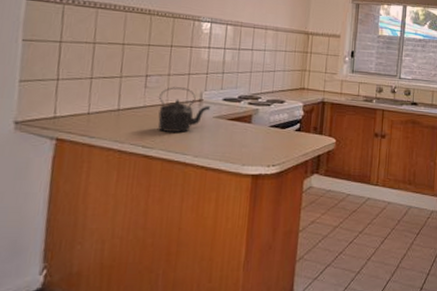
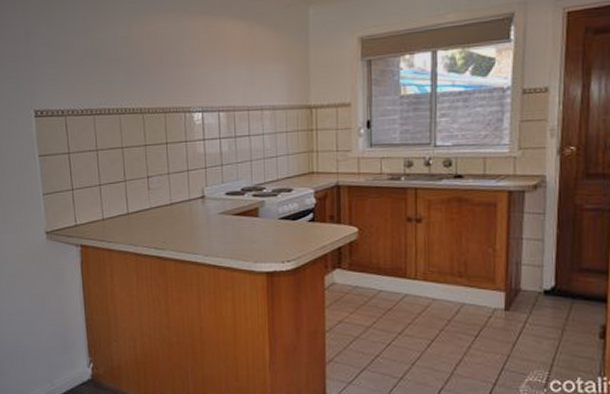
kettle: present [158,87,211,133] -> none [163,185,215,232]

